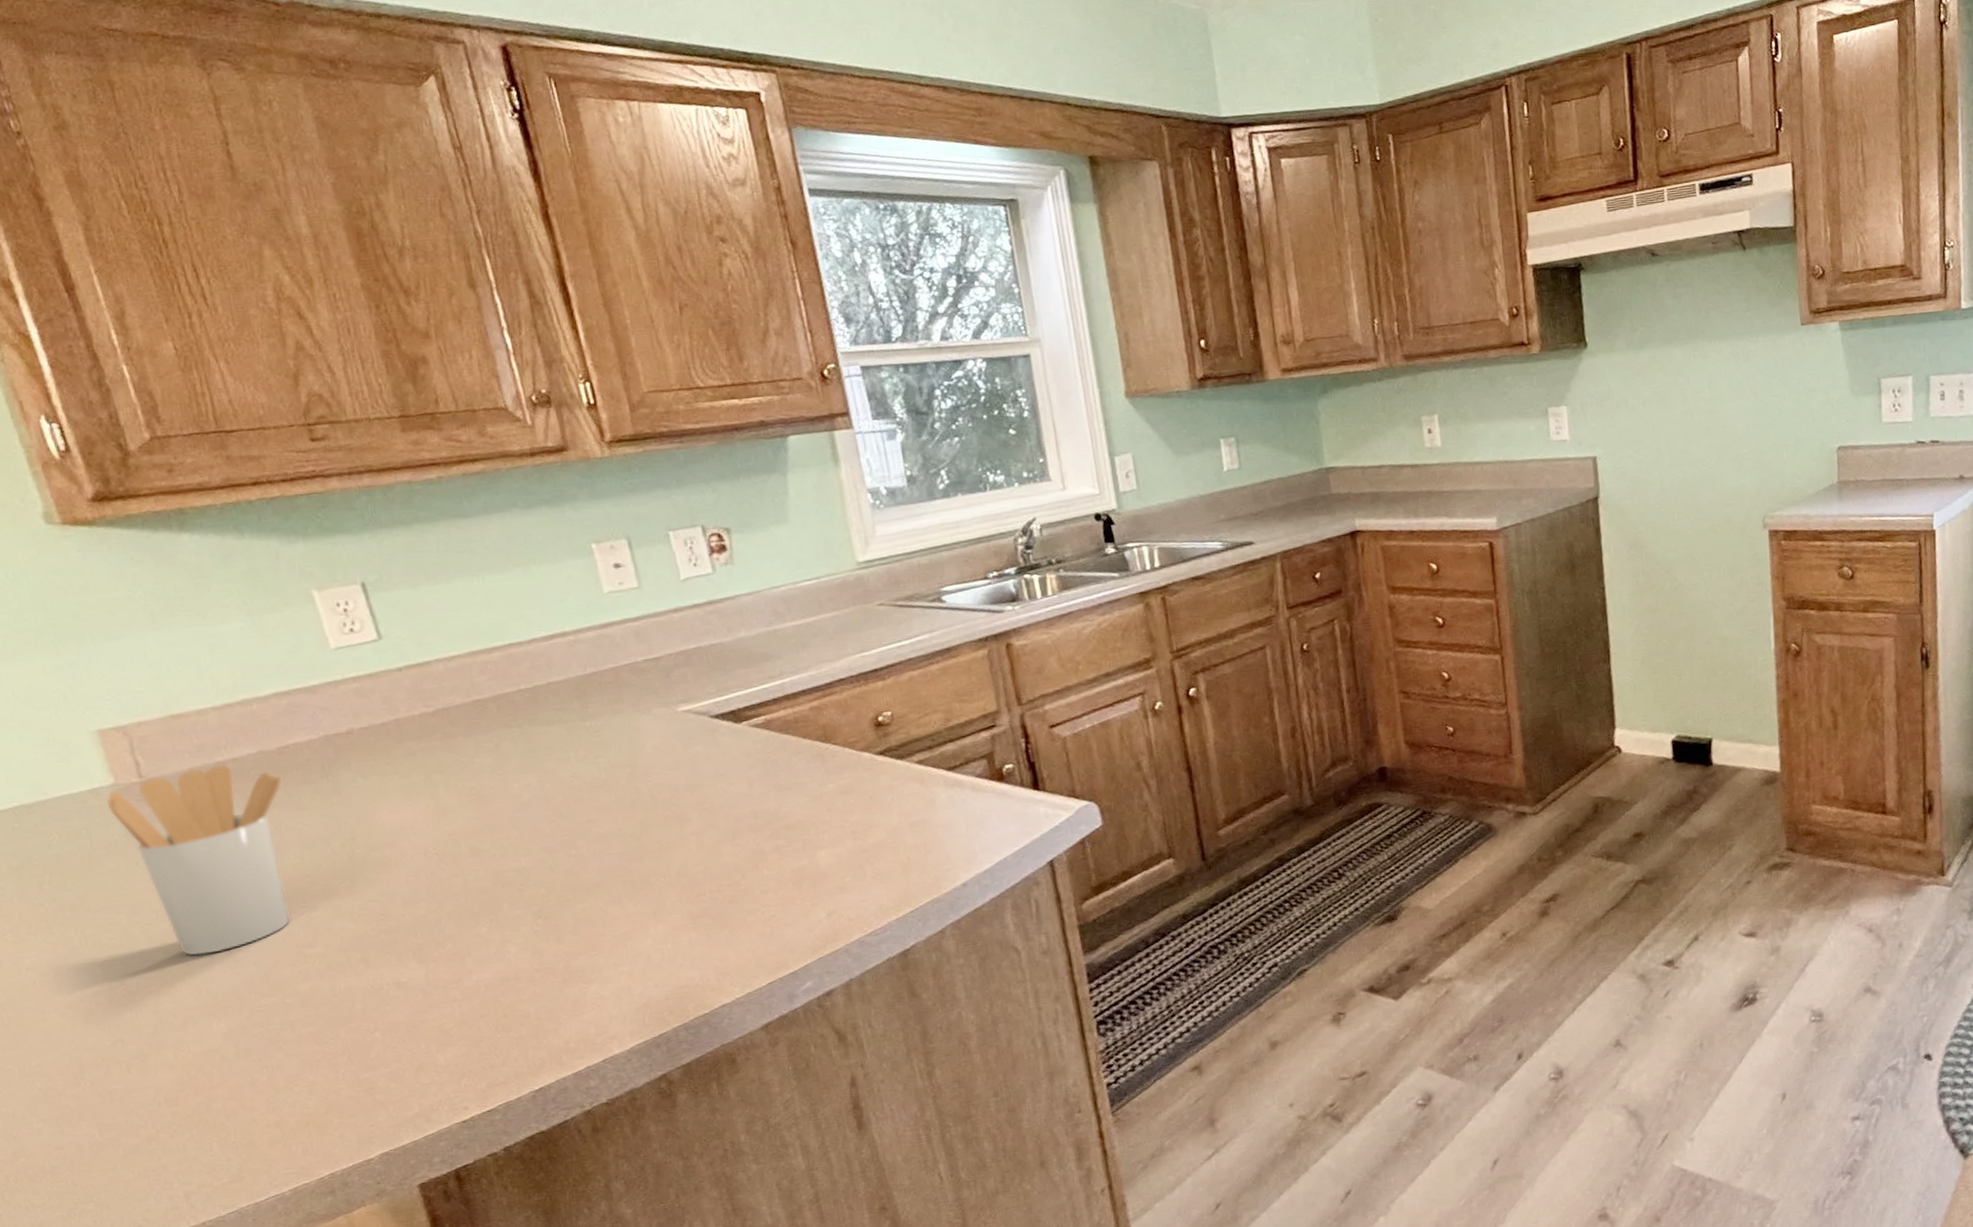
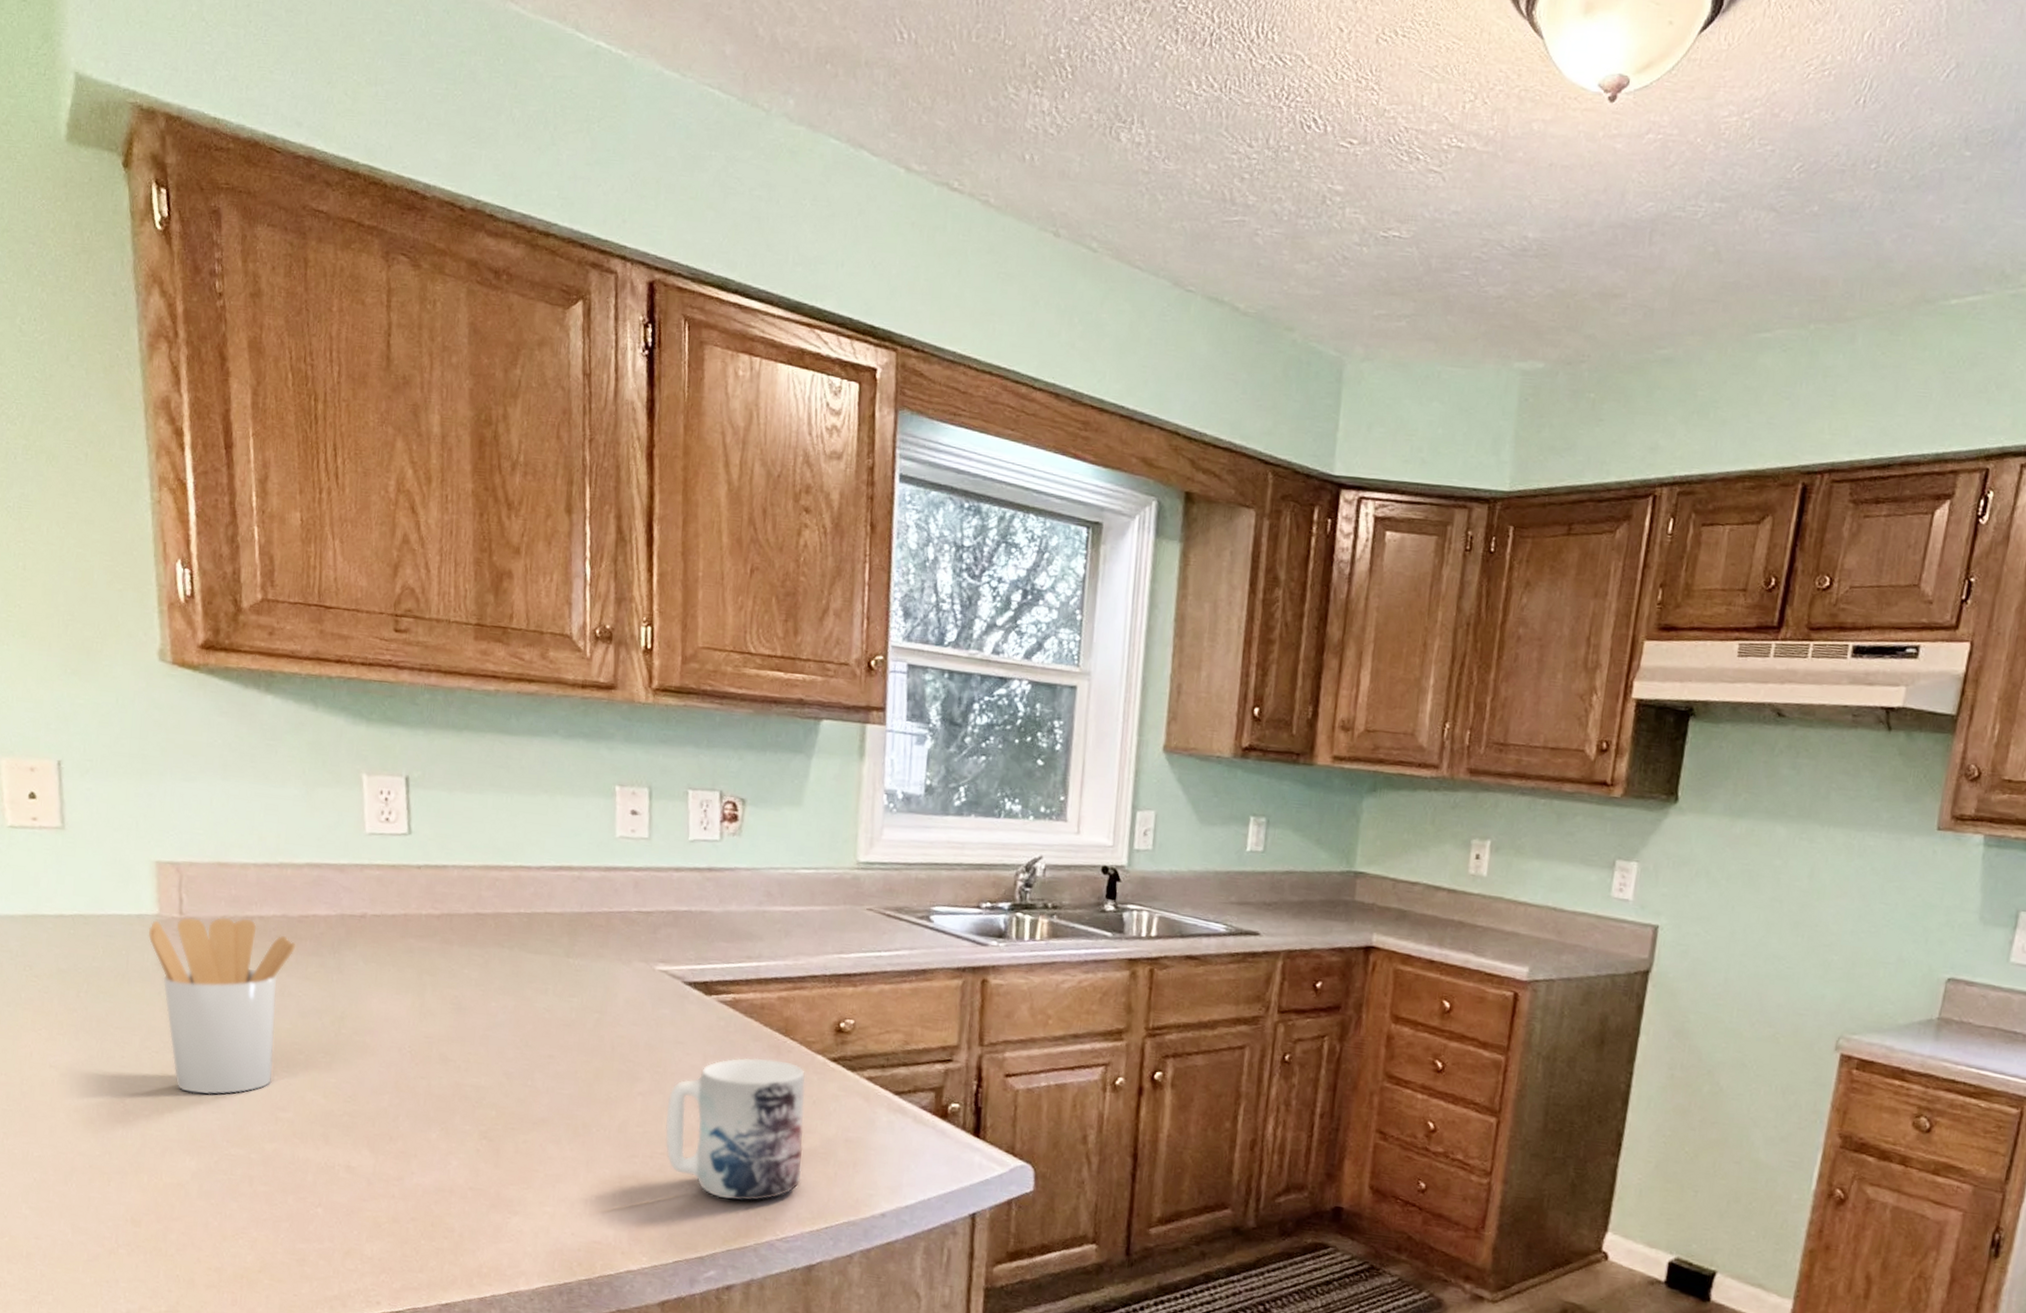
mug: none [722,766,876,912] -> present [665,1058,806,1202]

